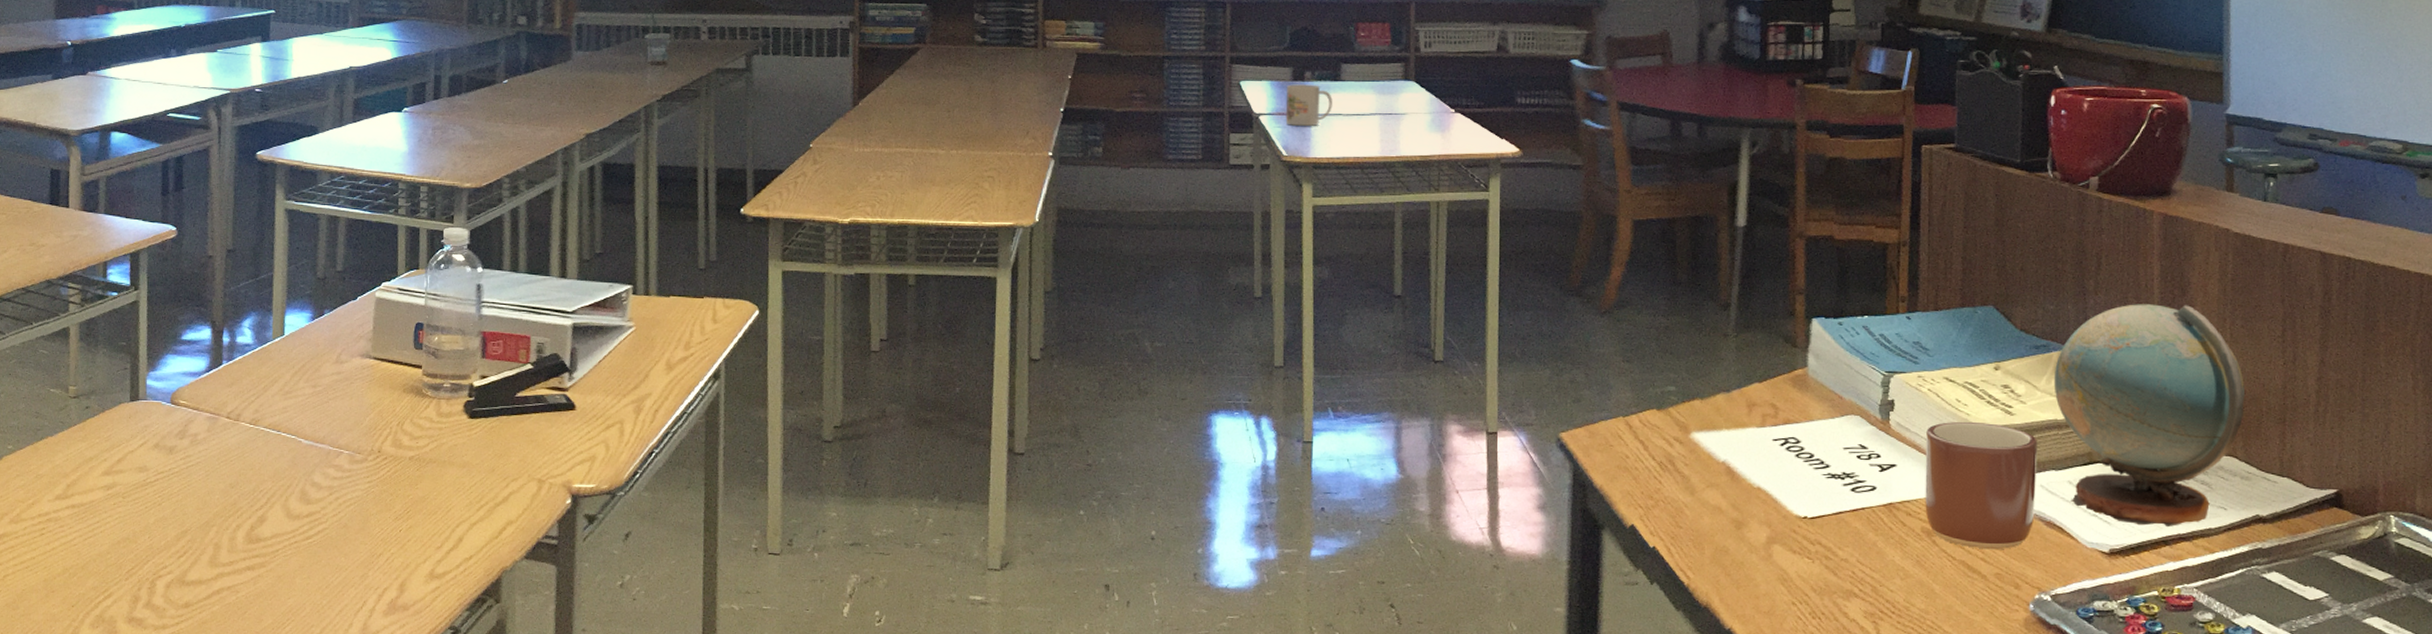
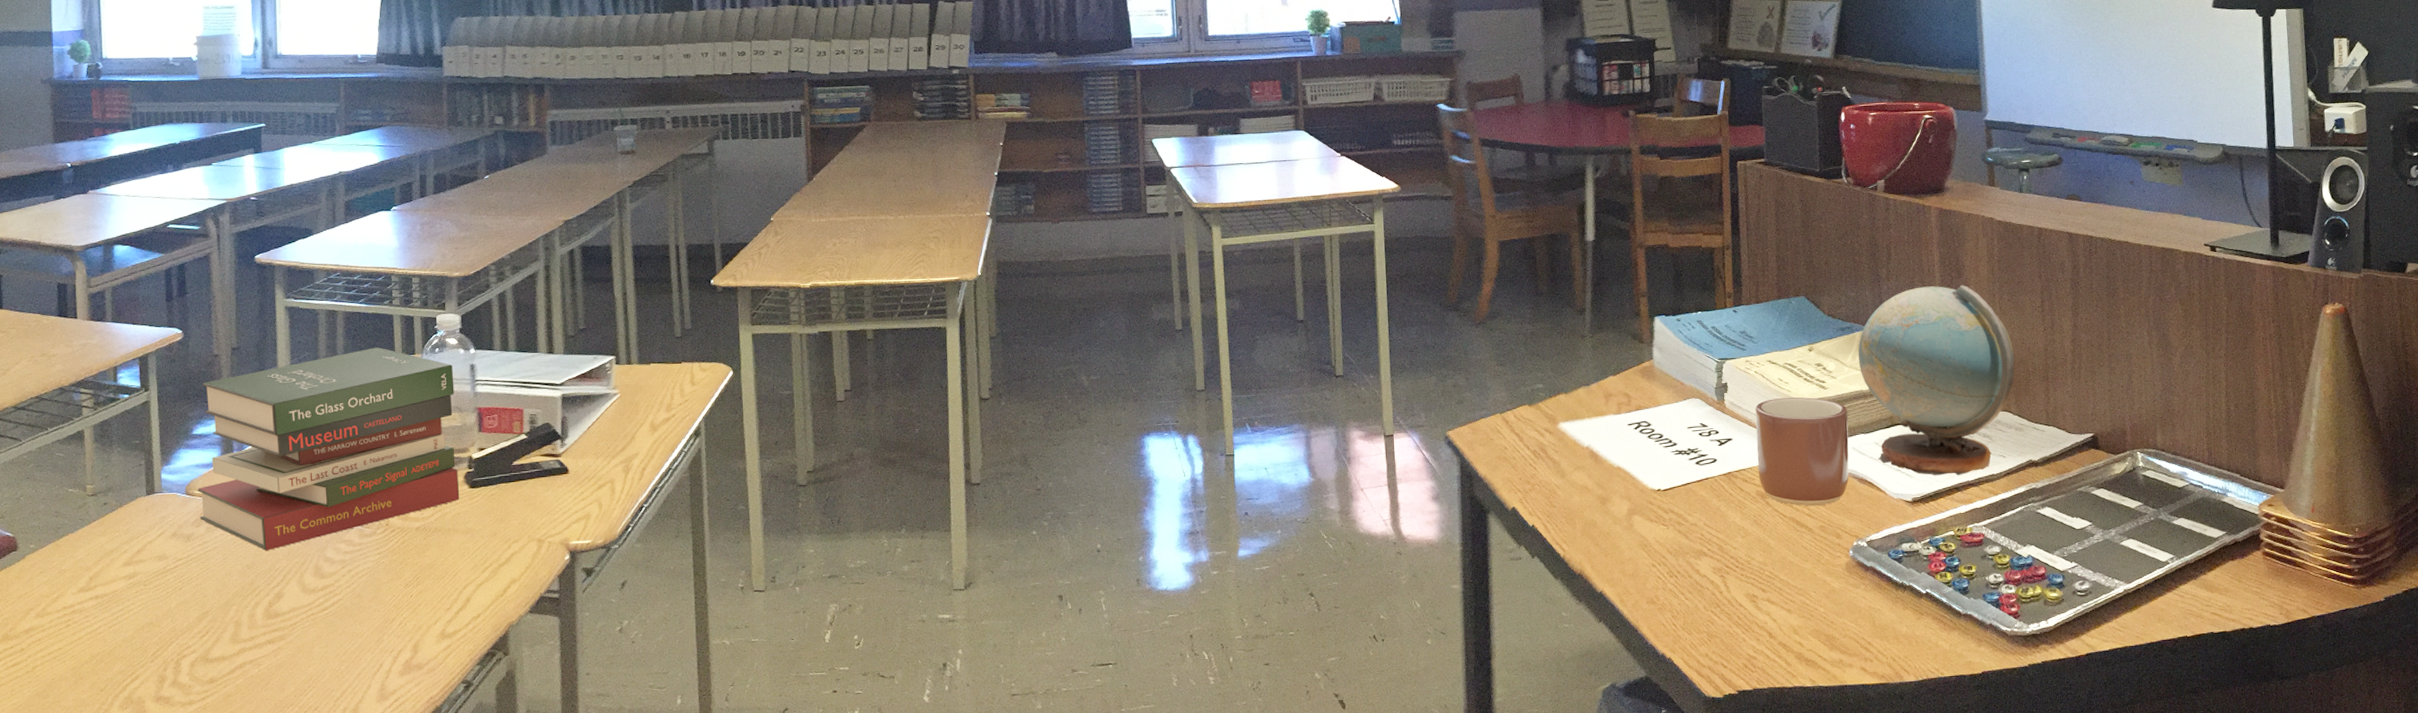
books: none [183,259,459,470] -> present [198,347,460,550]
mug: present [1285,84,1332,126] -> none [1193,138,1234,176]

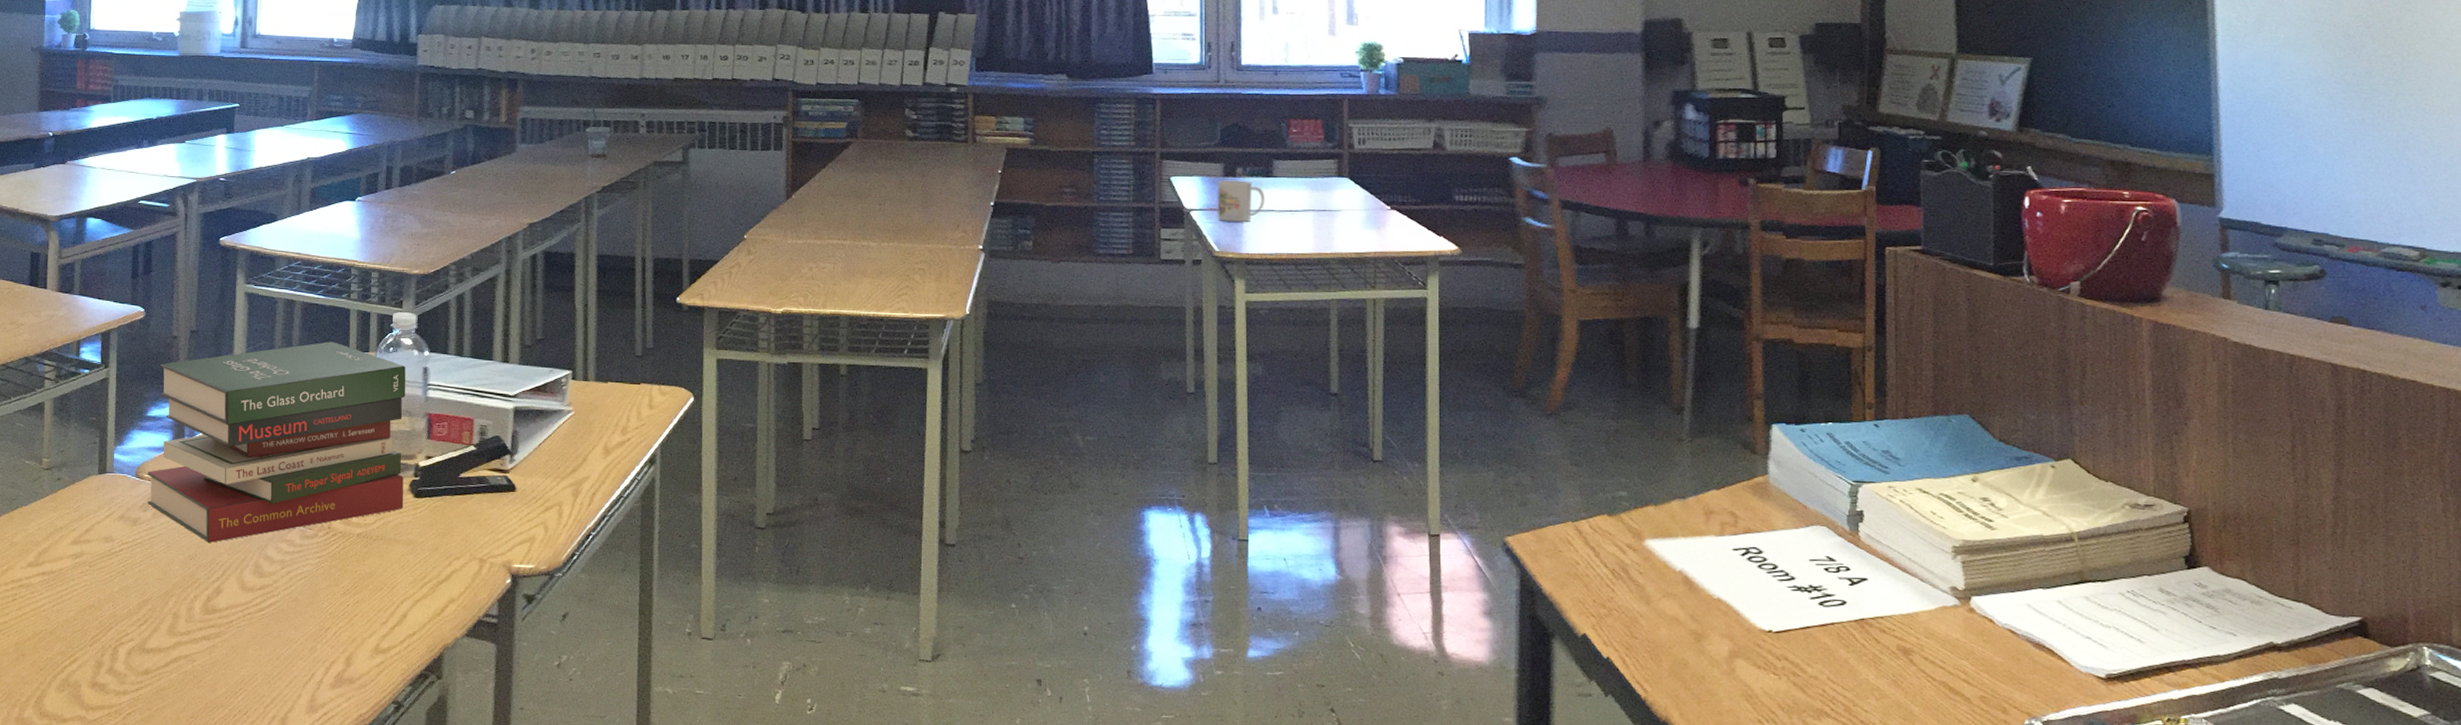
mug: none [1193,138,1234,176] -> present [1217,180,1265,222]
mug: present [1755,397,1849,506] -> none [1898,534,2023,671]
globe: present [1857,285,2014,476] -> none [2037,415,2252,653]

